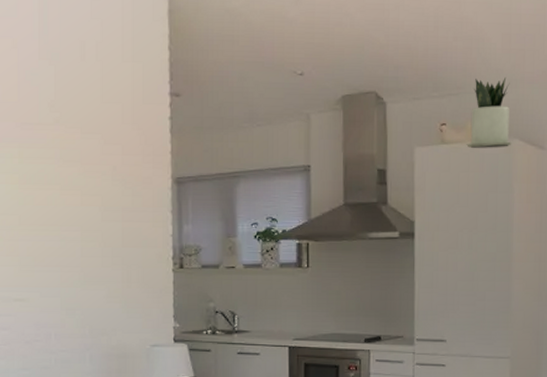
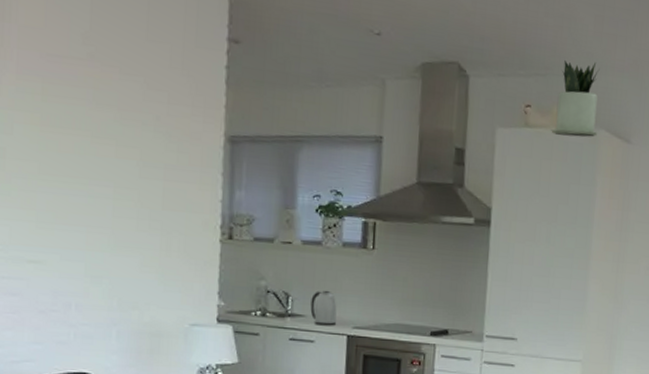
kettle: none [254,307,279,339] -> present [310,290,337,326]

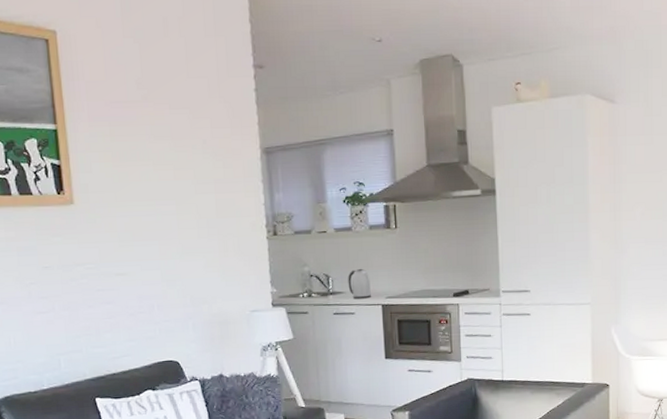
planter: present [551,60,600,138] -> none [541,35,584,106]

